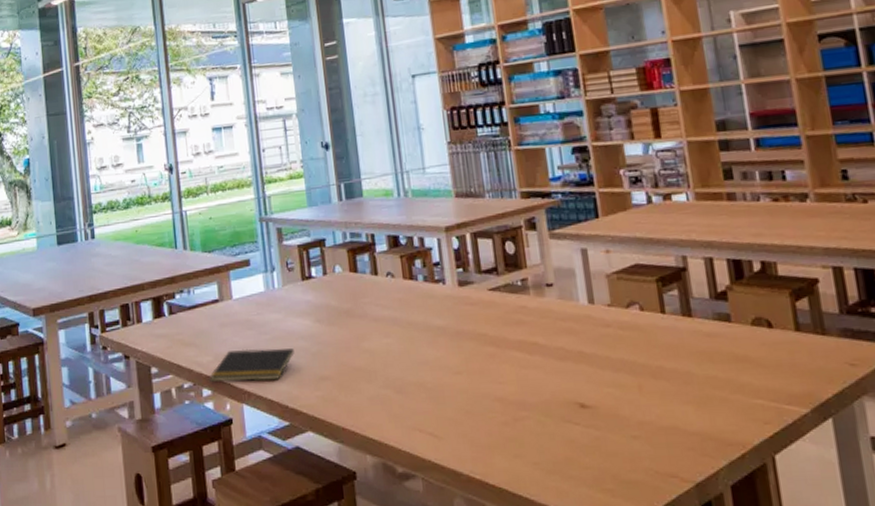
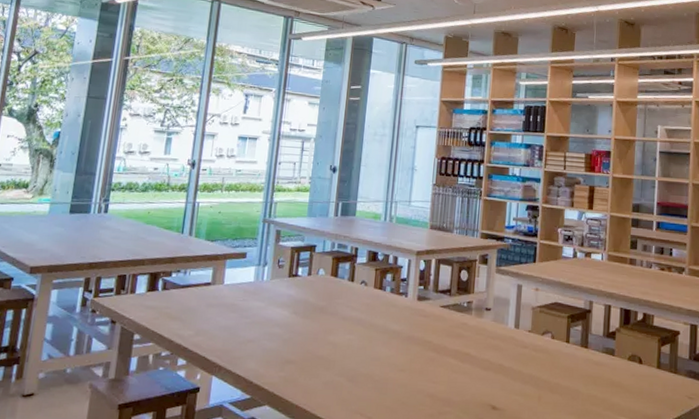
notepad: present [209,348,294,382] -> none [186,328,269,358]

